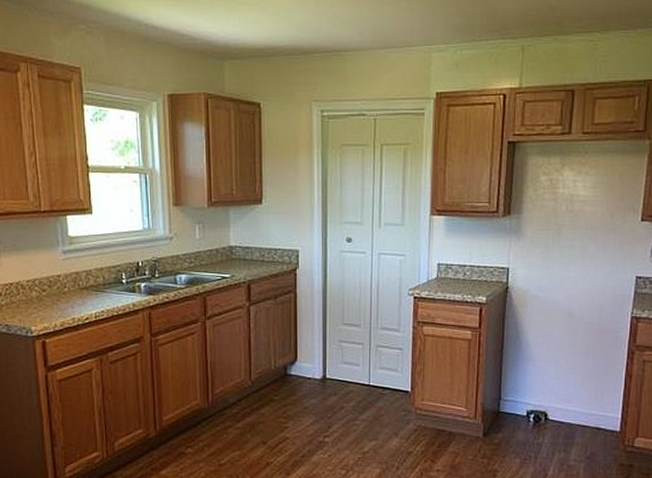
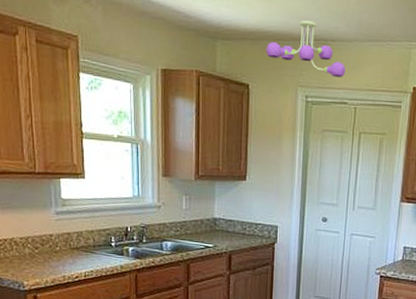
ceiling light fixture: none [276,33,362,88] -> present [266,20,346,77]

